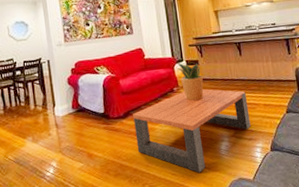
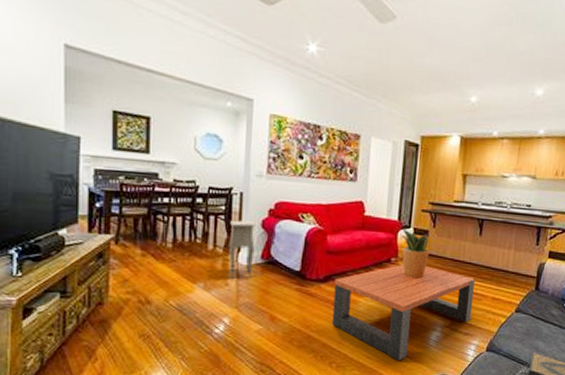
side table: none [44,80,74,129] -> present [228,220,261,278]

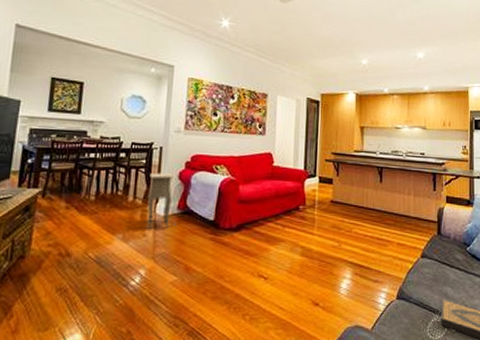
coffee table: present [331,264,475,361] -> none [244,211,380,311]
potted plant: present [400,228,429,279] -> none [306,177,334,225]

